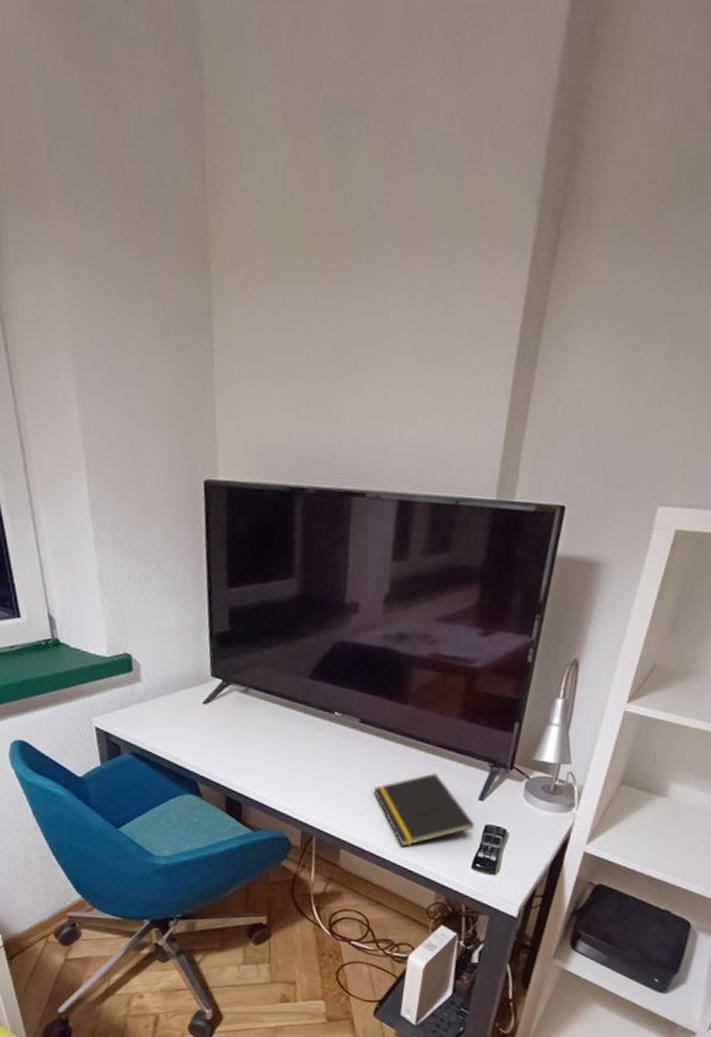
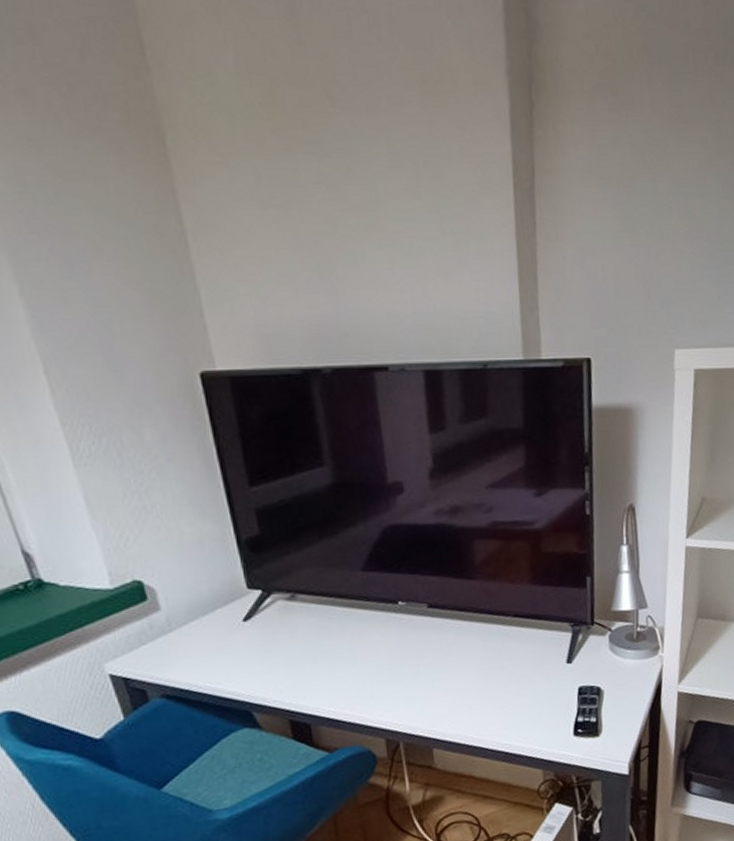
notepad: present [373,773,475,847] -> none [456,645,569,730]

